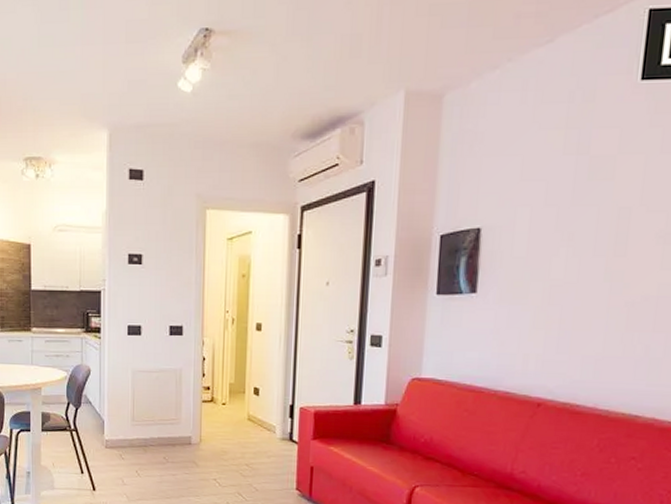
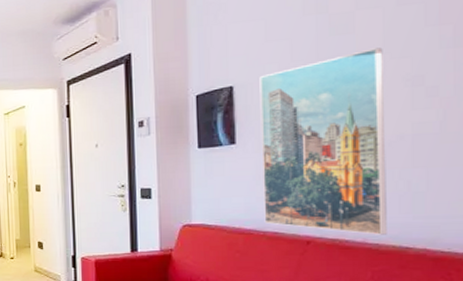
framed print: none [497,198,640,401] -> present [259,47,387,235]

